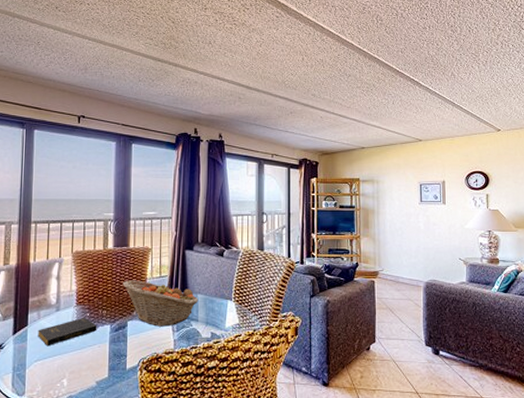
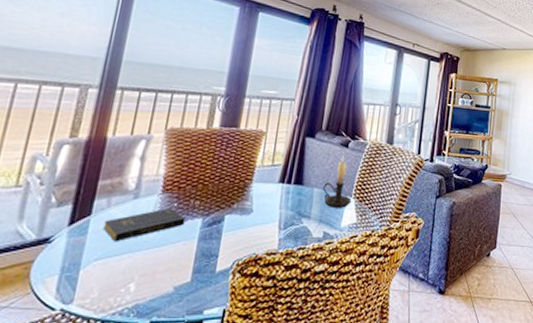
fruit basket: present [123,280,199,327] -> none [225,166,314,223]
candle holder: none [206,263,232,311] -> present [323,155,352,208]

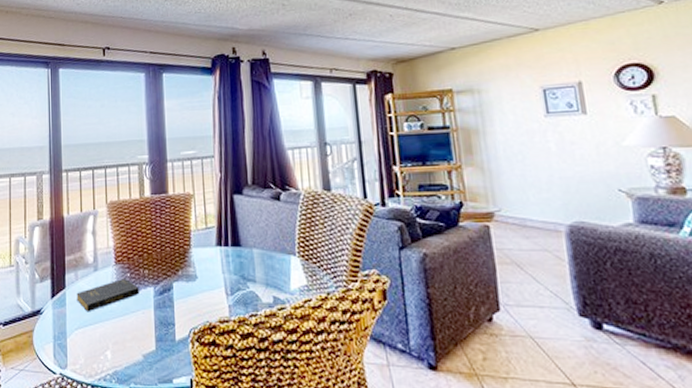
candle holder: present [323,155,352,208] -> none [262,209,297,269]

